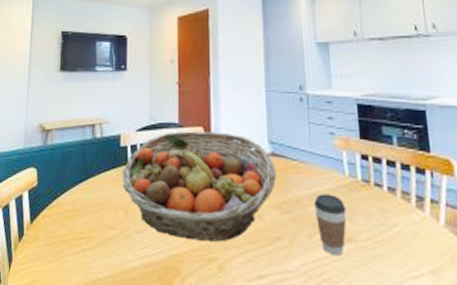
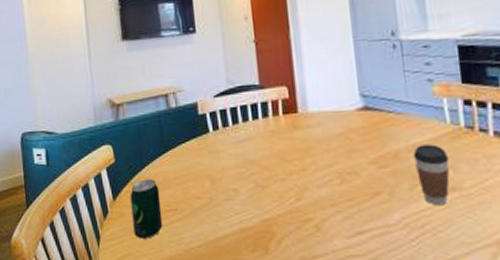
beverage can: none [45,204,75,266] -> present [130,179,163,239]
fruit basket: present [122,131,277,242] -> none [203,89,372,203]

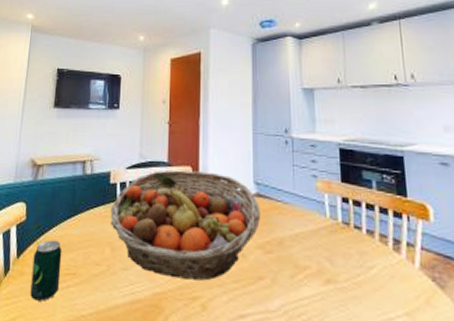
fruit basket: none [203,89,372,203] -> present [110,170,261,281]
coffee cup: present [413,144,450,206] -> none [296,235,327,297]

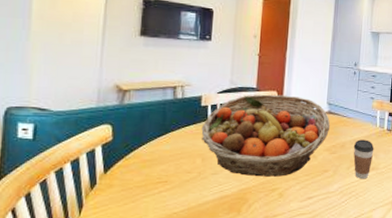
beverage can: present [30,240,62,302] -> none [120,156,153,206]
coffee cup: none [296,235,327,297] -> present [353,139,374,180]

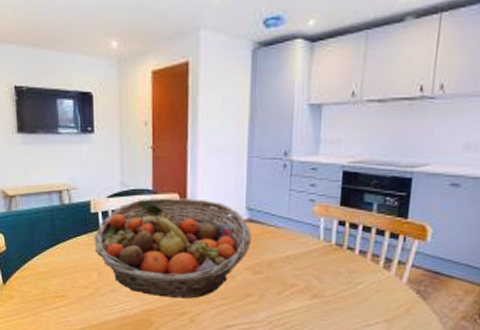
coffee cup: present [353,139,374,180] -> none [285,257,317,309]

